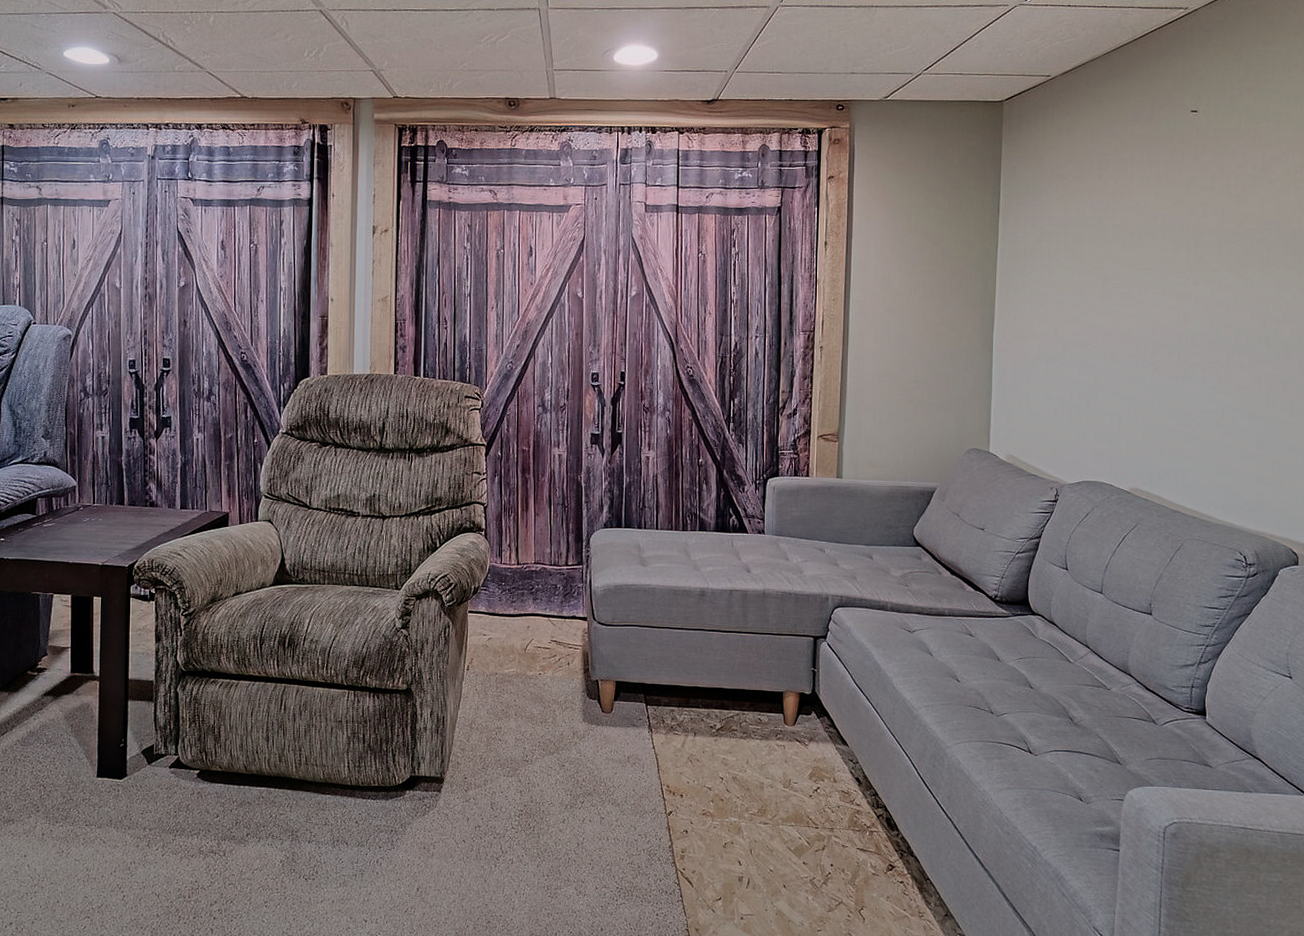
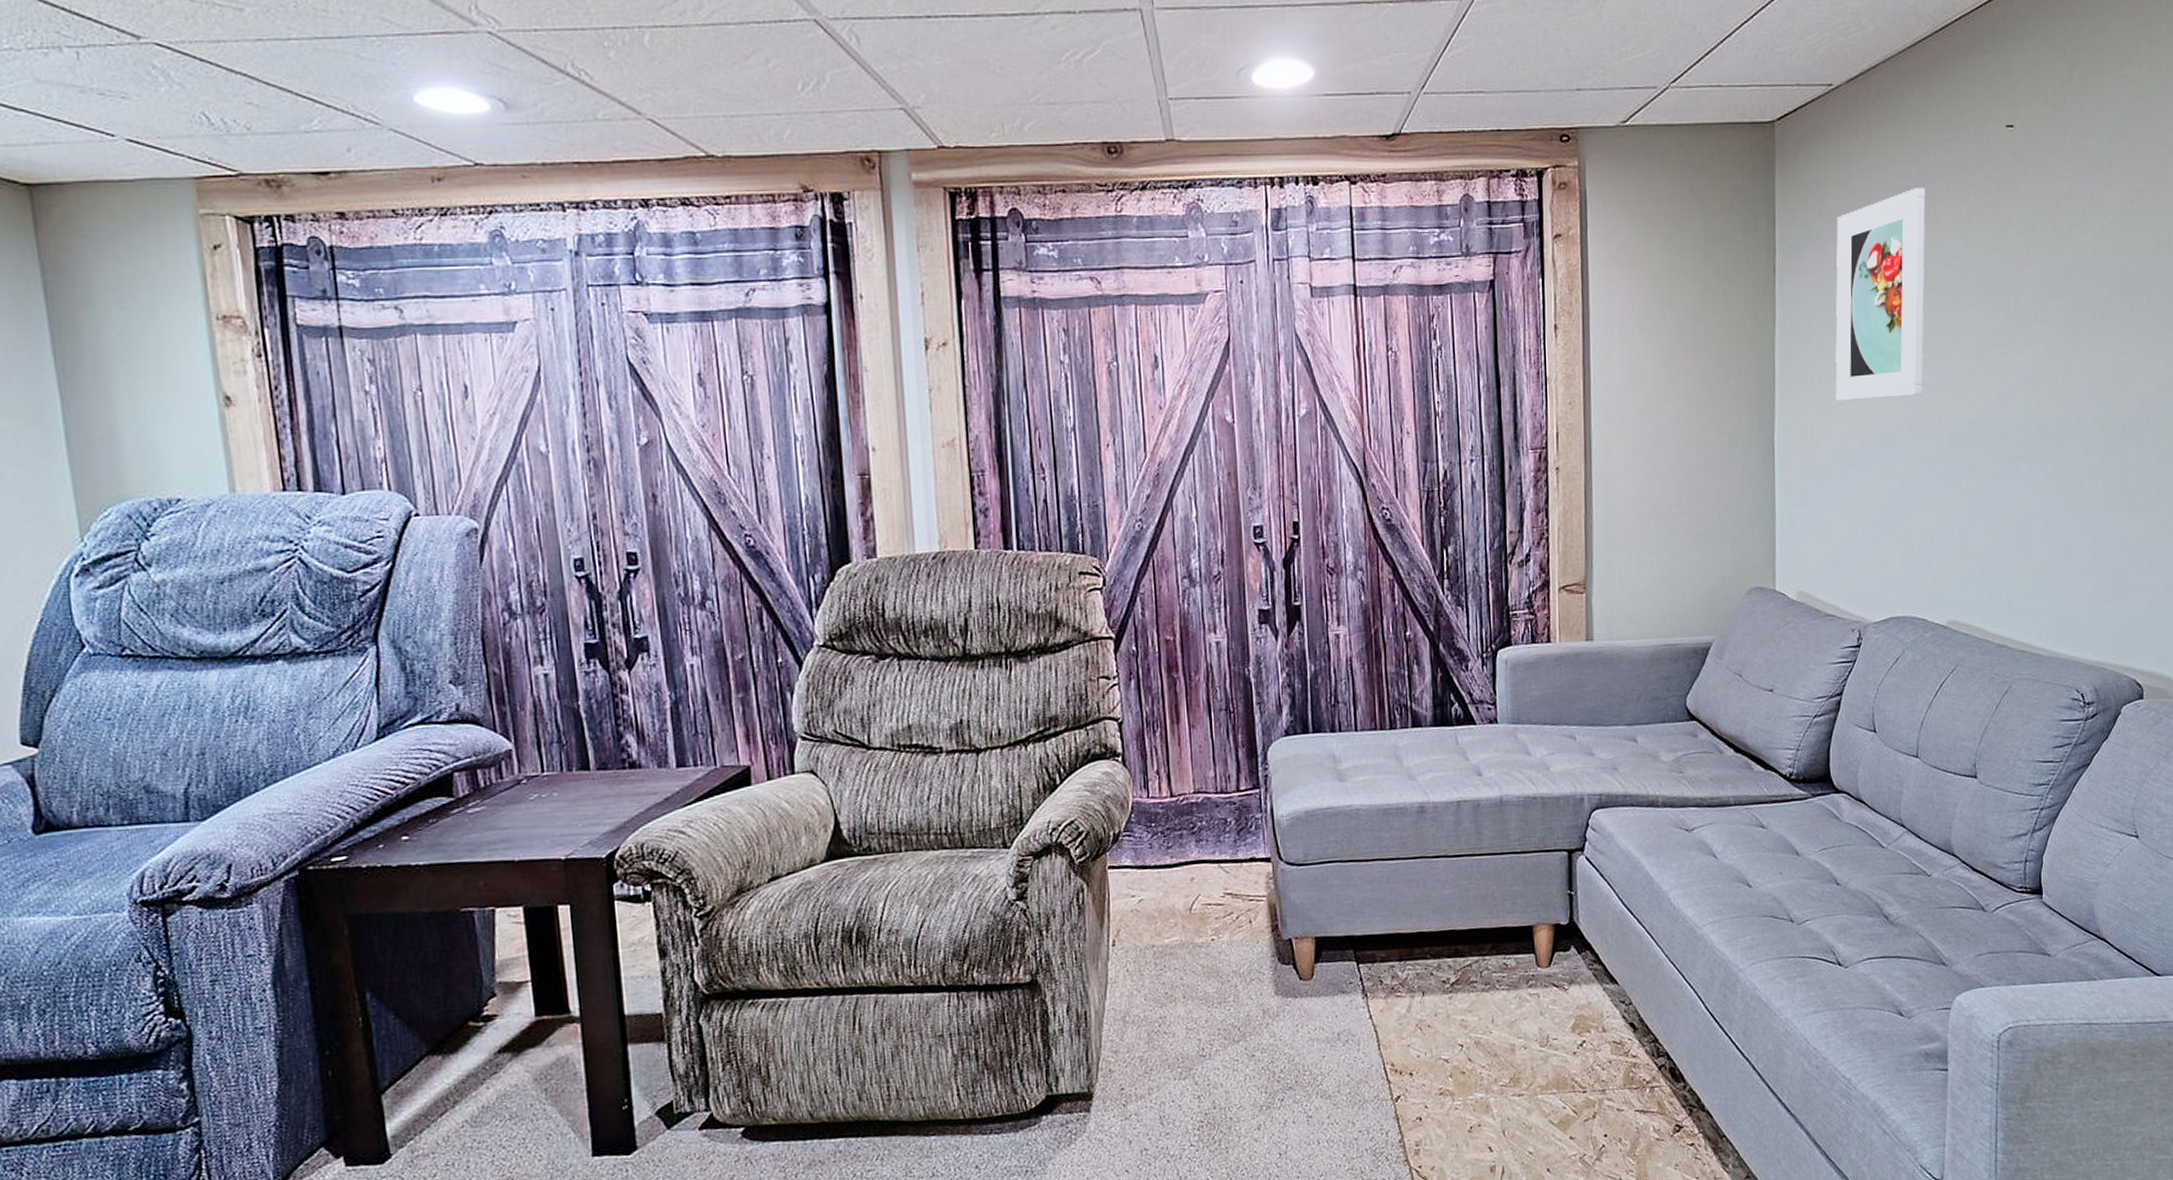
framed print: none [1044,154,1123,312] -> present [1835,188,1926,401]

